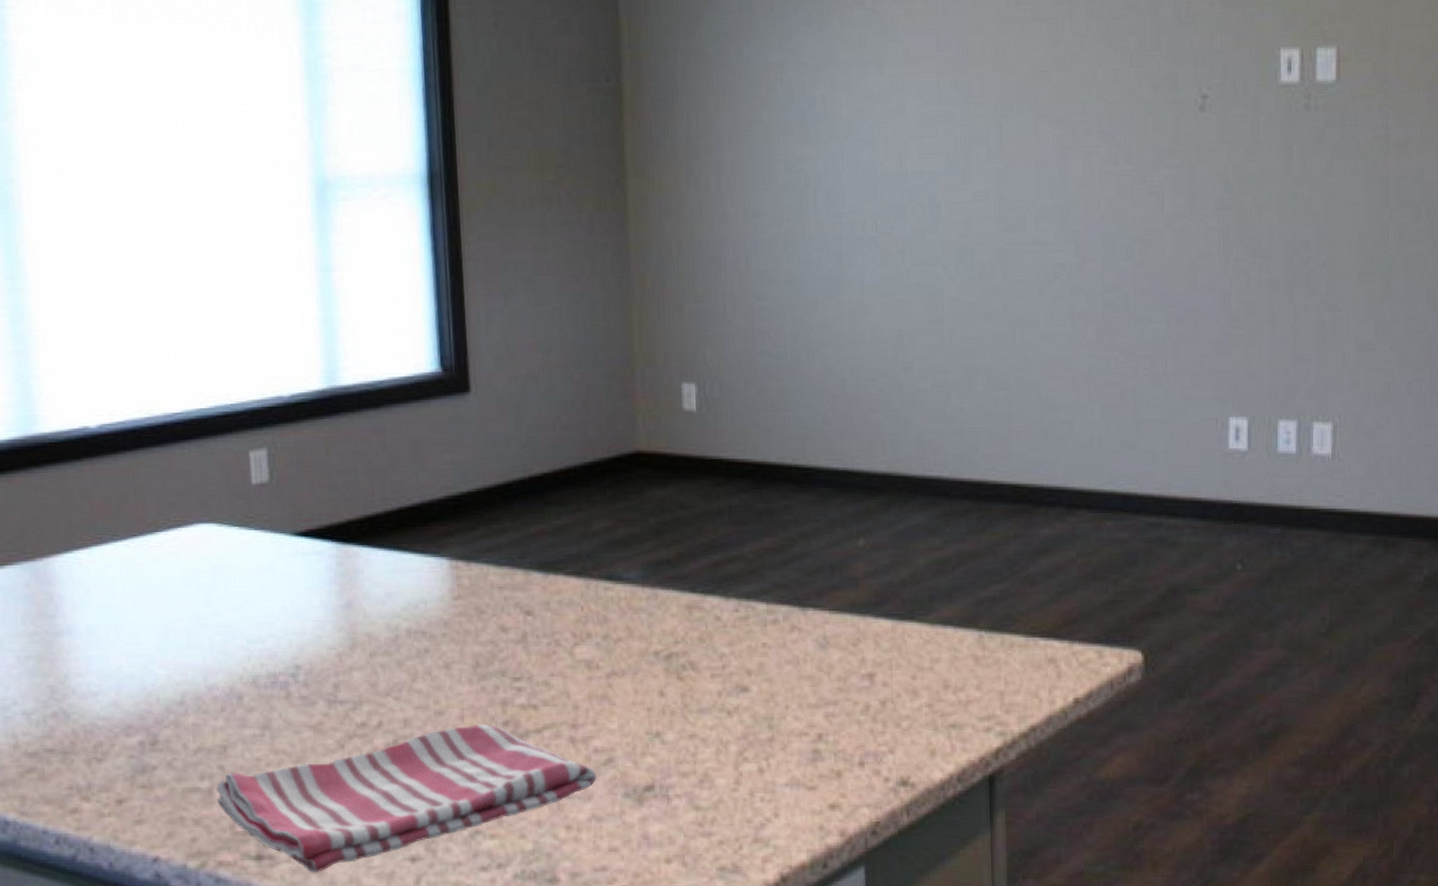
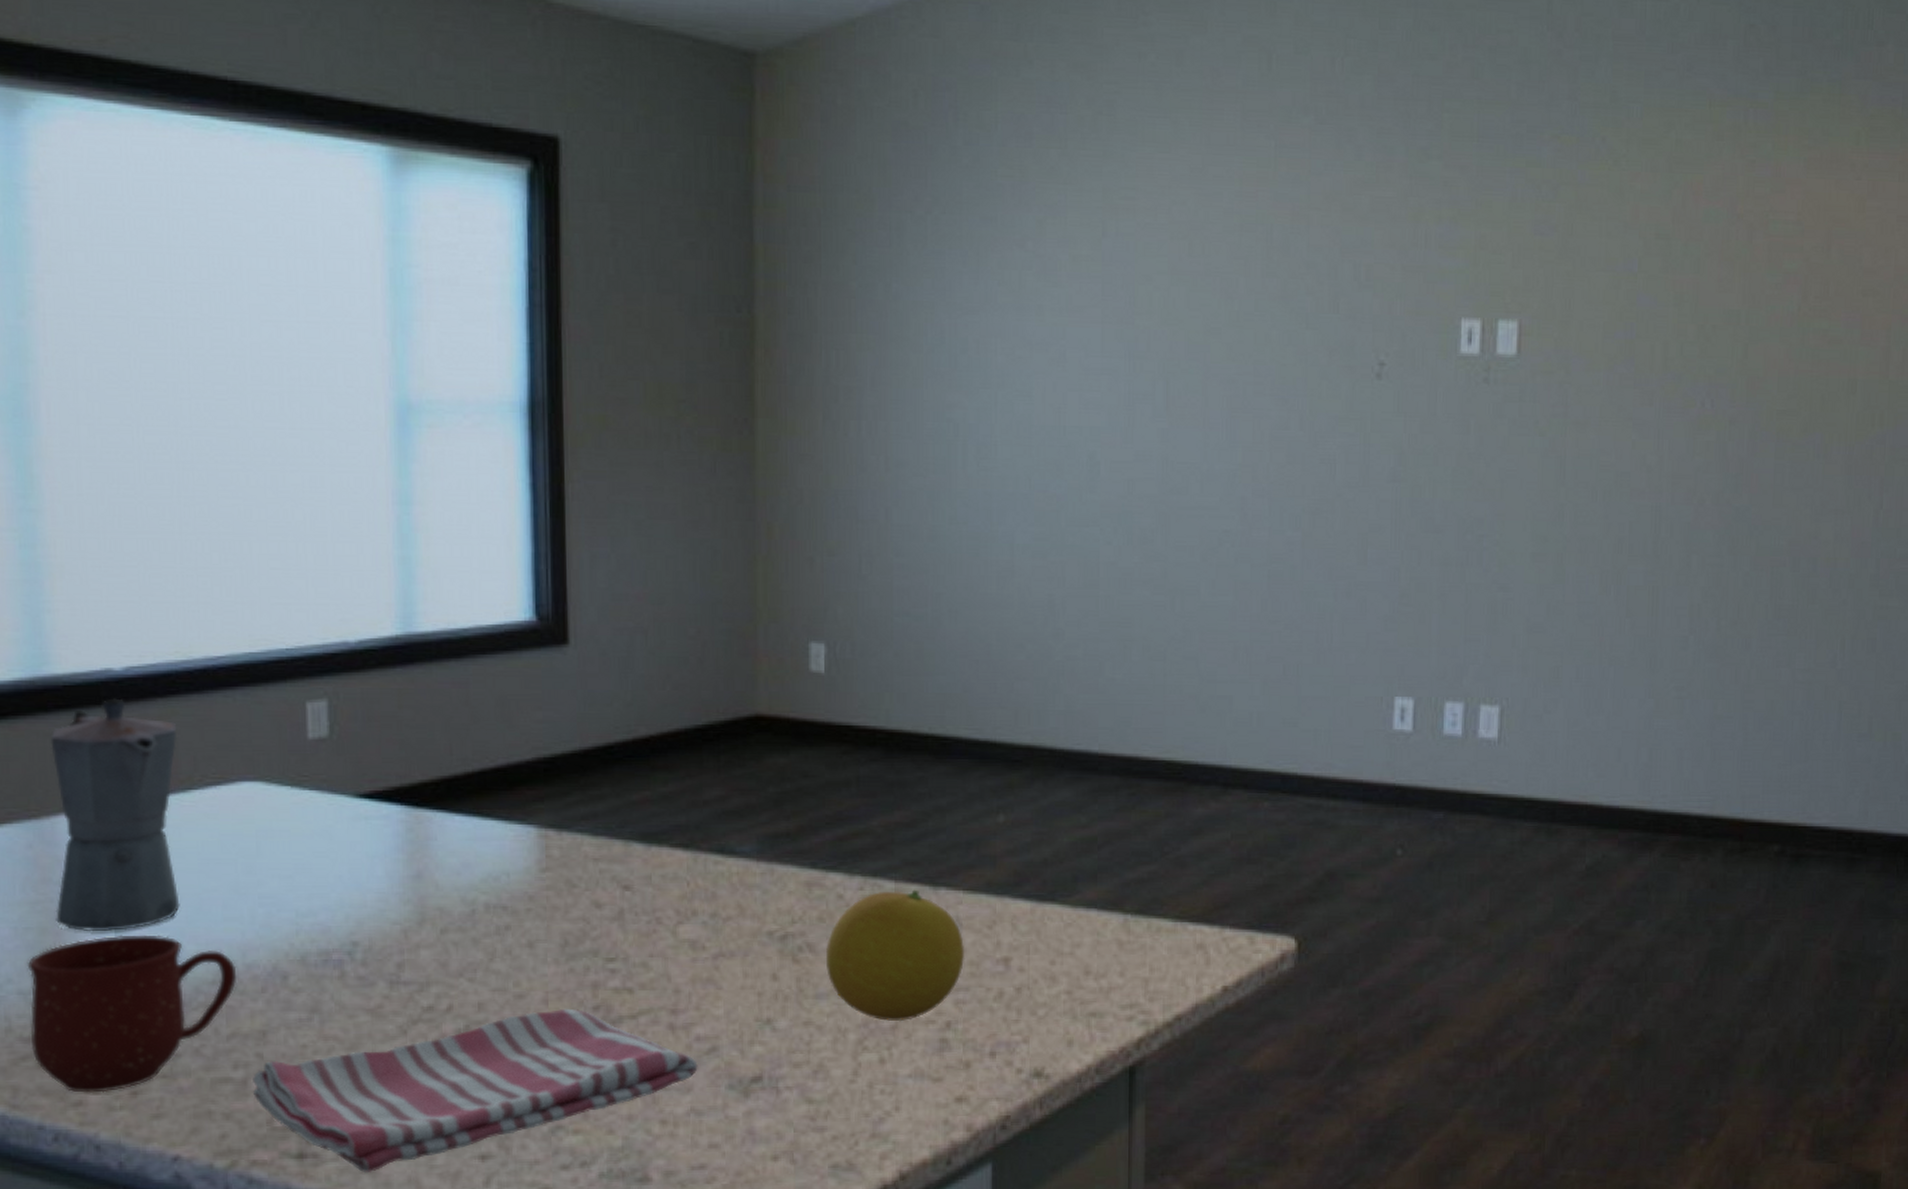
mug: none [28,661,201,801] -> present [27,935,237,1093]
moka pot: none [40,453,151,659] -> present [50,698,180,932]
fruit: none [706,610,833,734] -> present [825,889,965,1022]

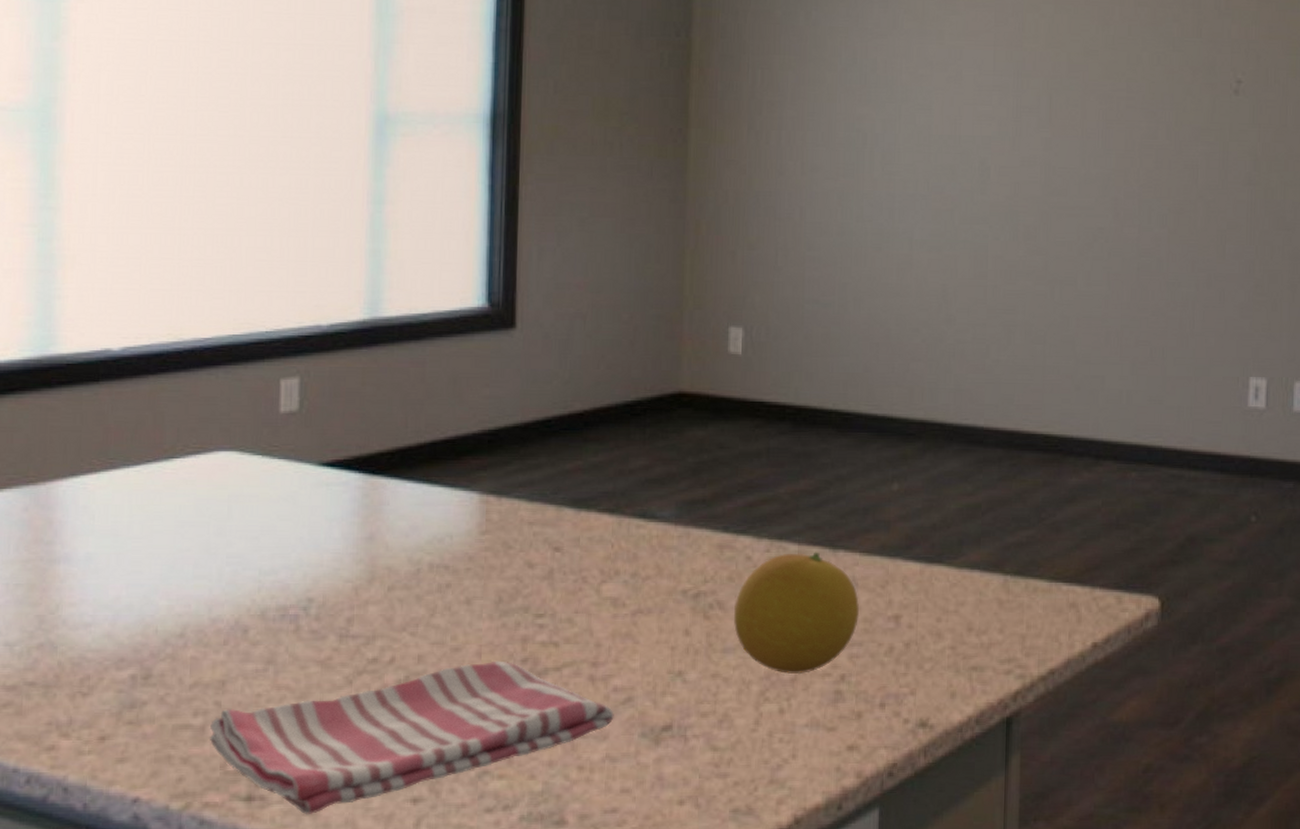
mug: present [27,935,237,1093] -> none [12,591,203,738]
moka pot: present [50,698,180,932] -> none [44,375,165,588]

